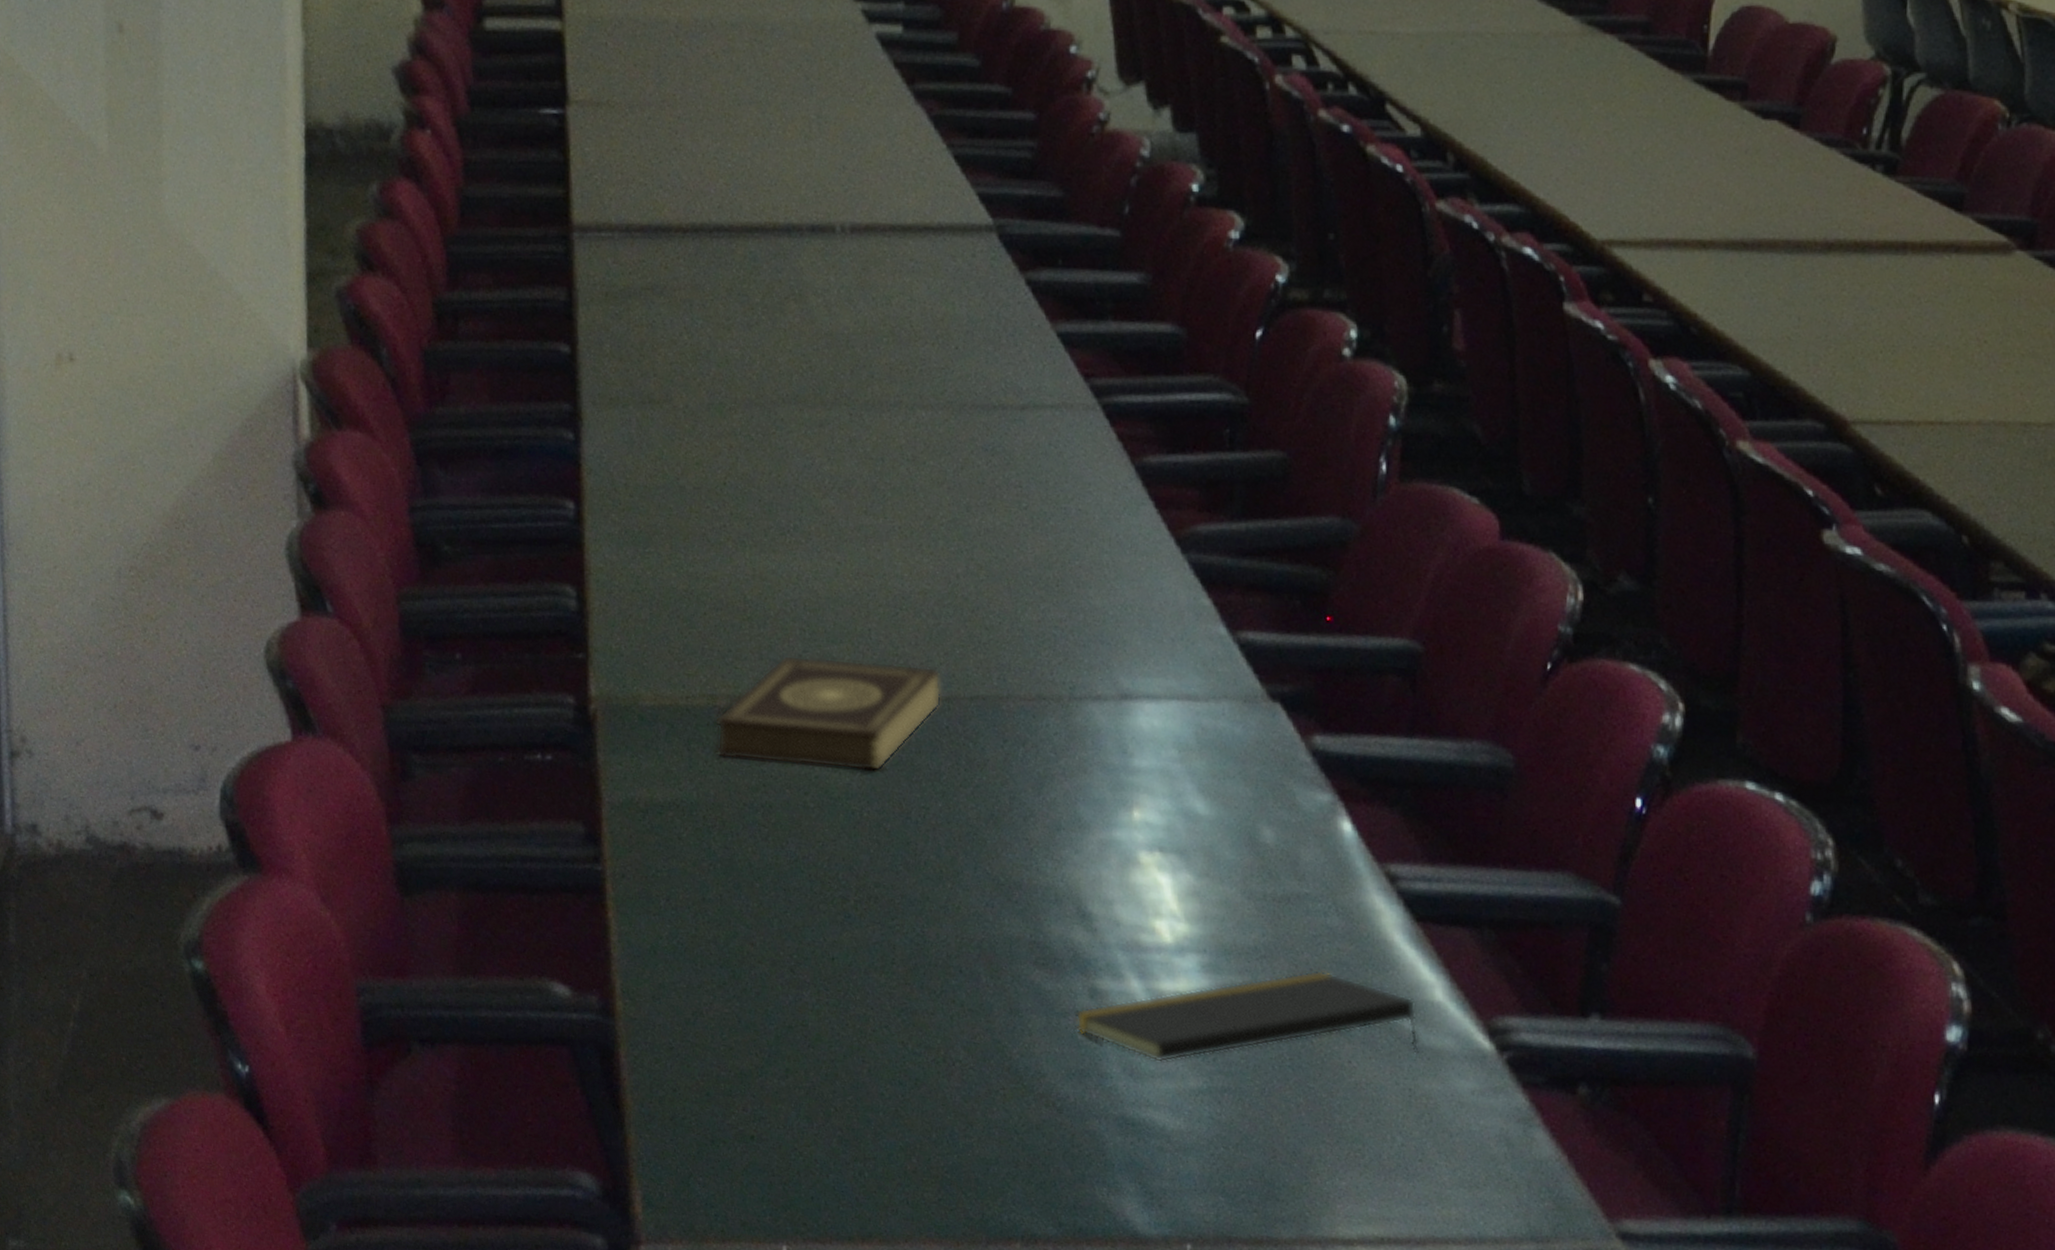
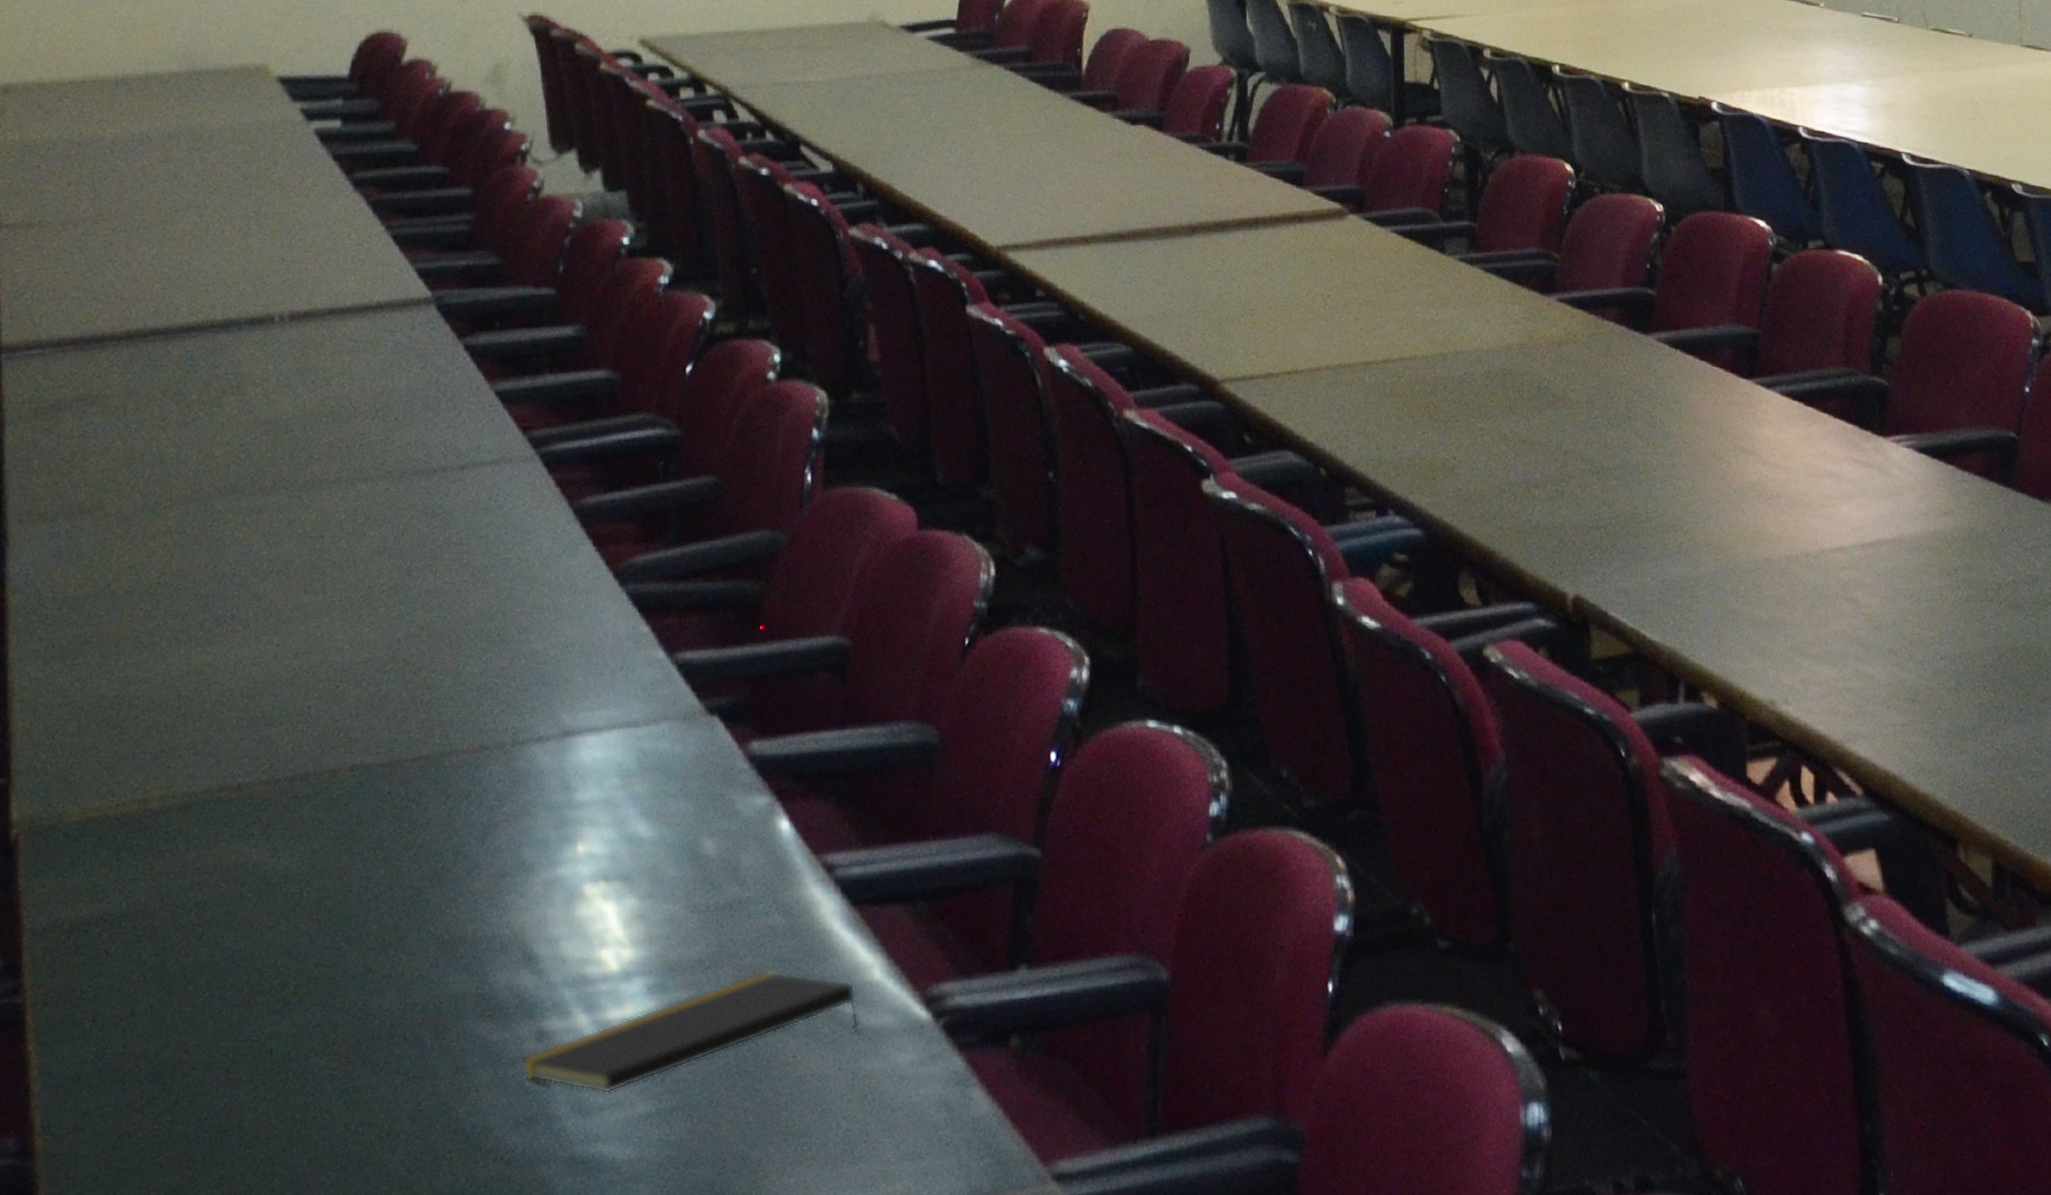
book: present [714,654,942,771] -> none [145,734,383,863]

